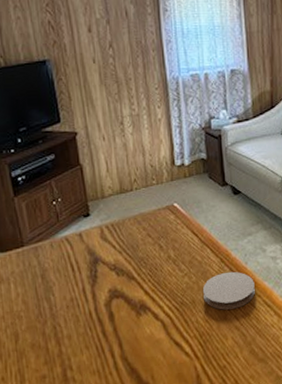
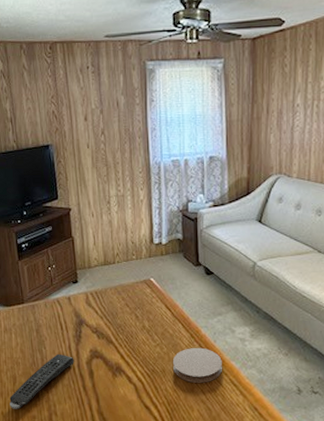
remote control: none [11,299,90,372] -> present [9,353,74,409]

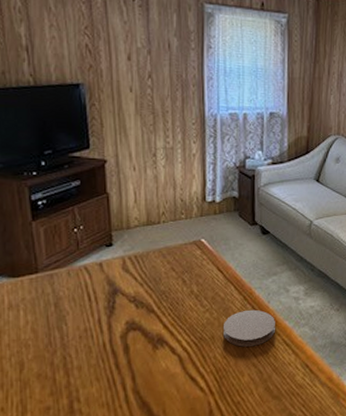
remote control: present [9,353,74,409] -> none [13,329,105,402]

